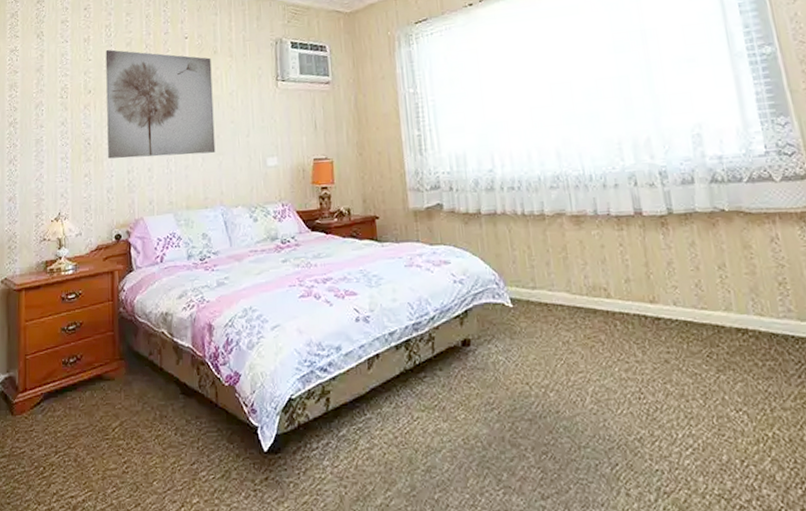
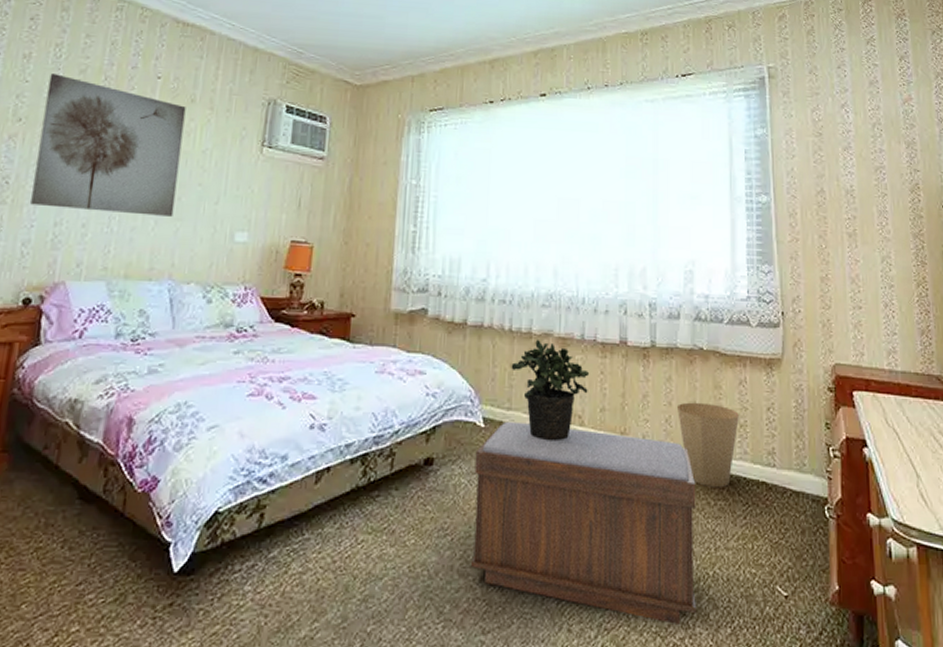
bench: none [508,299,760,487] -> present [470,421,696,624]
potted plant: none [529,219,610,315] -> present [511,339,590,442]
trash can: none [706,264,777,349] -> present [678,402,739,488]

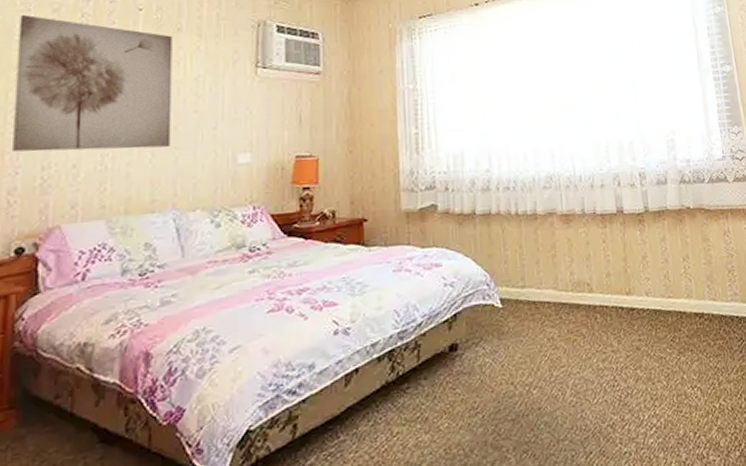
bench: present [470,421,696,624] -> none [496,294,708,457]
potted plant: present [511,339,590,442] -> none [521,219,593,312]
trash can: present [678,402,739,488] -> none [673,255,727,330]

